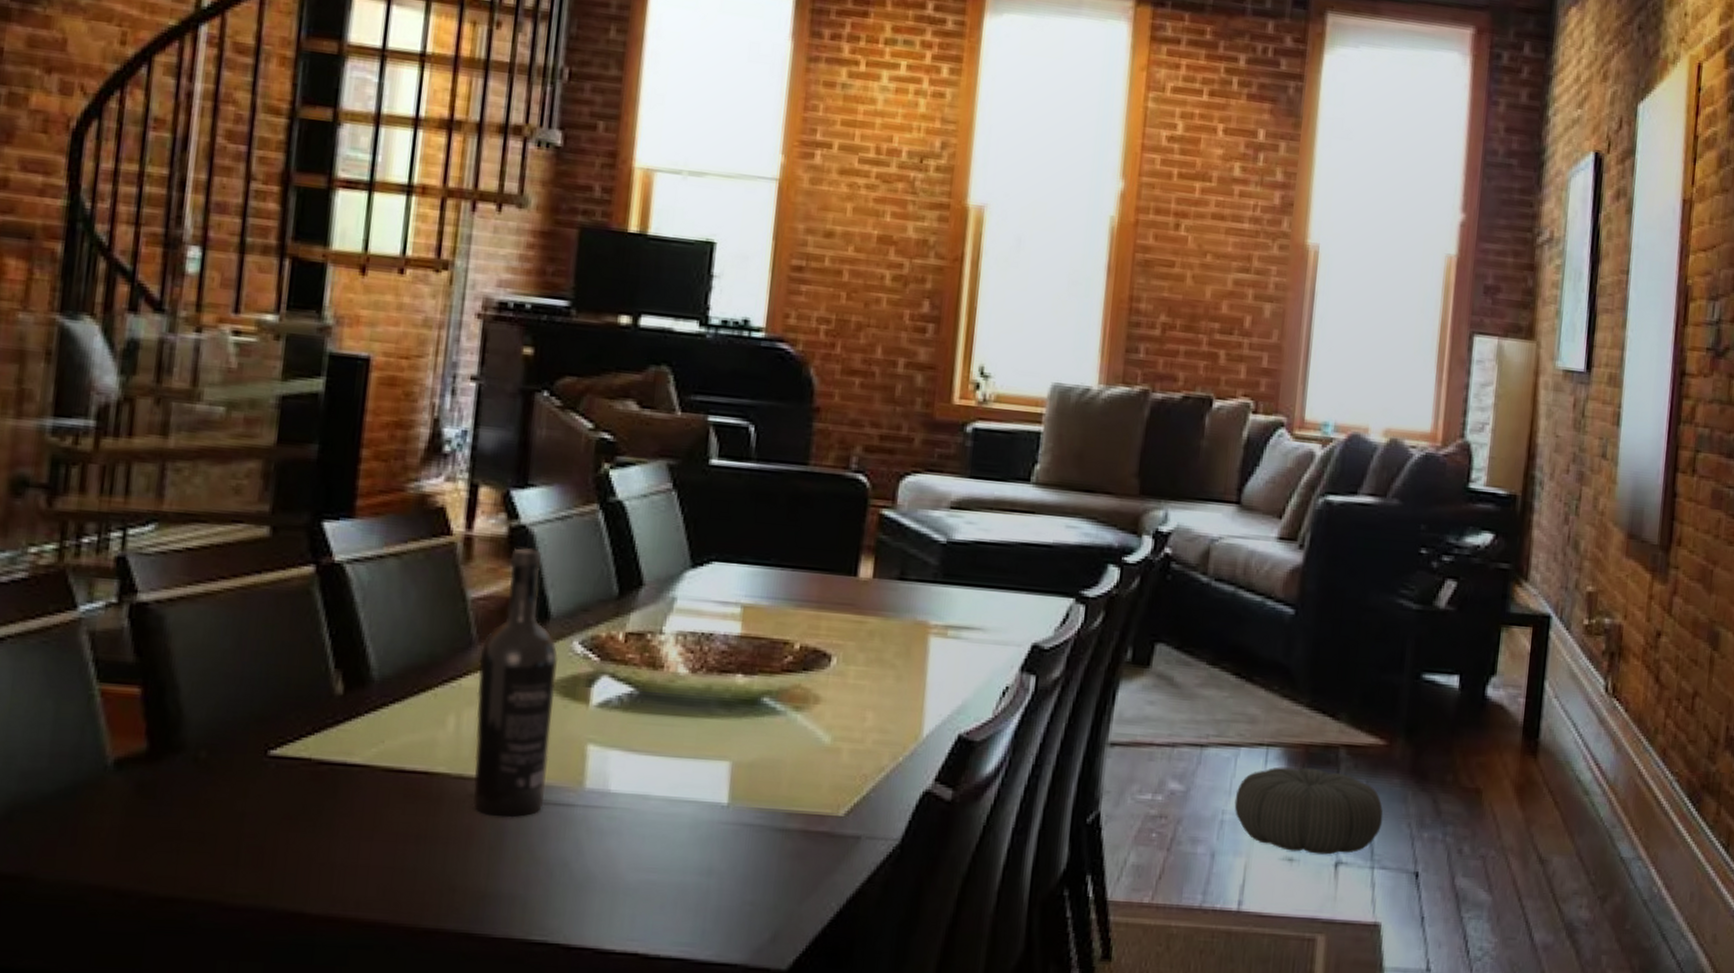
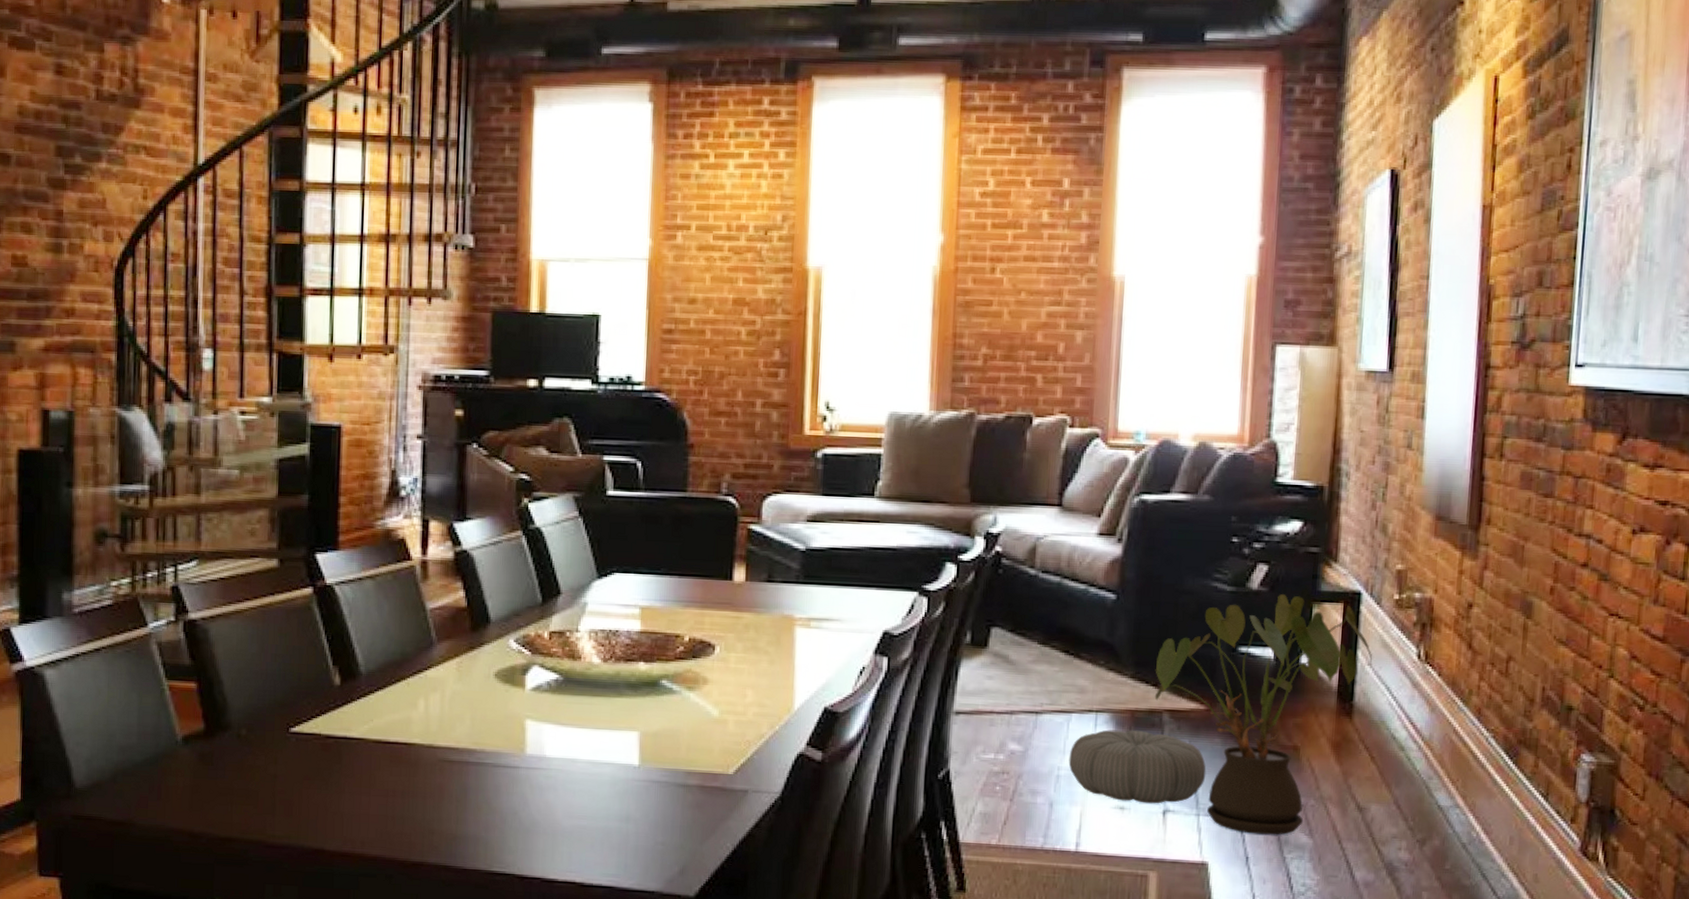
wine bottle: present [472,548,559,818] -> none [439,568,499,778]
house plant: none [1331,615,1560,891] -> present [1154,594,1373,835]

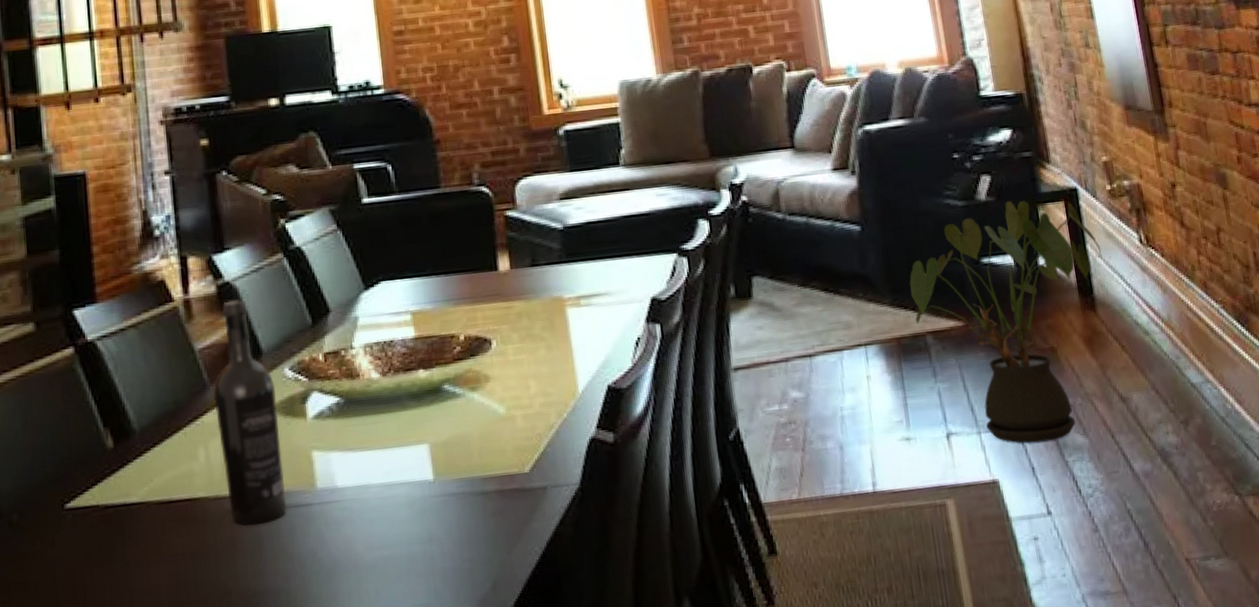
wine bottle: none [439,568,499,778] -> present [213,299,286,526]
pouf: present [1068,729,1206,804] -> none [848,356,979,432]

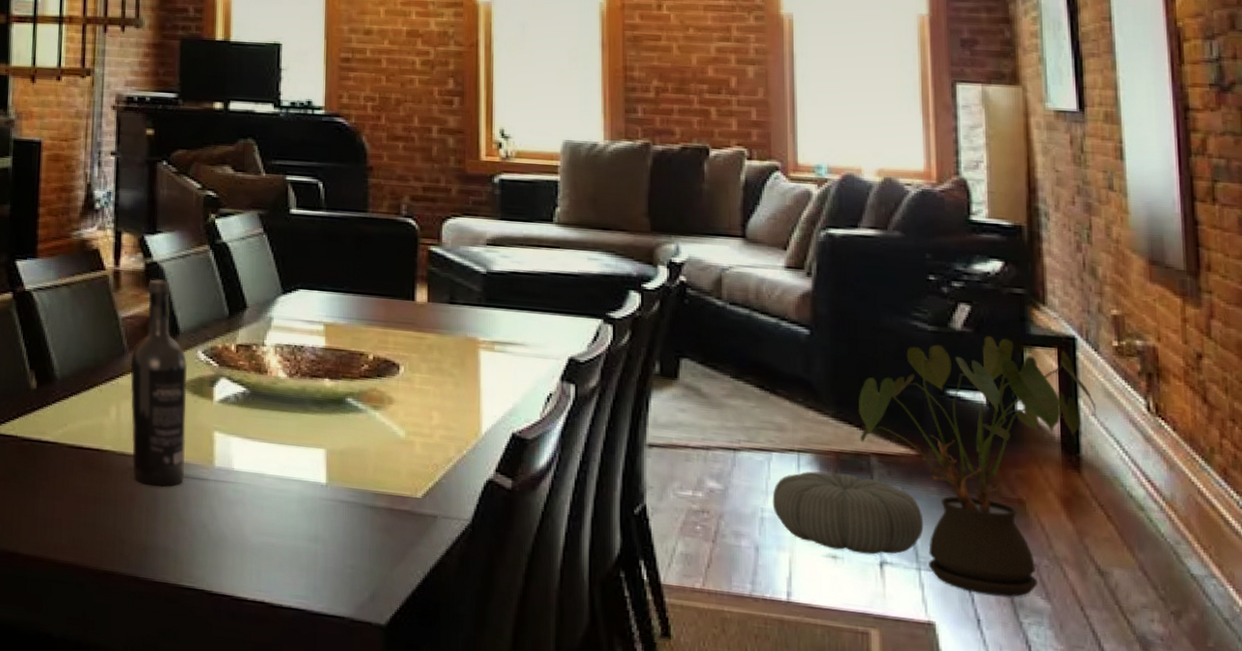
pouf: none [848,356,979,432] -> present [772,471,924,555]

